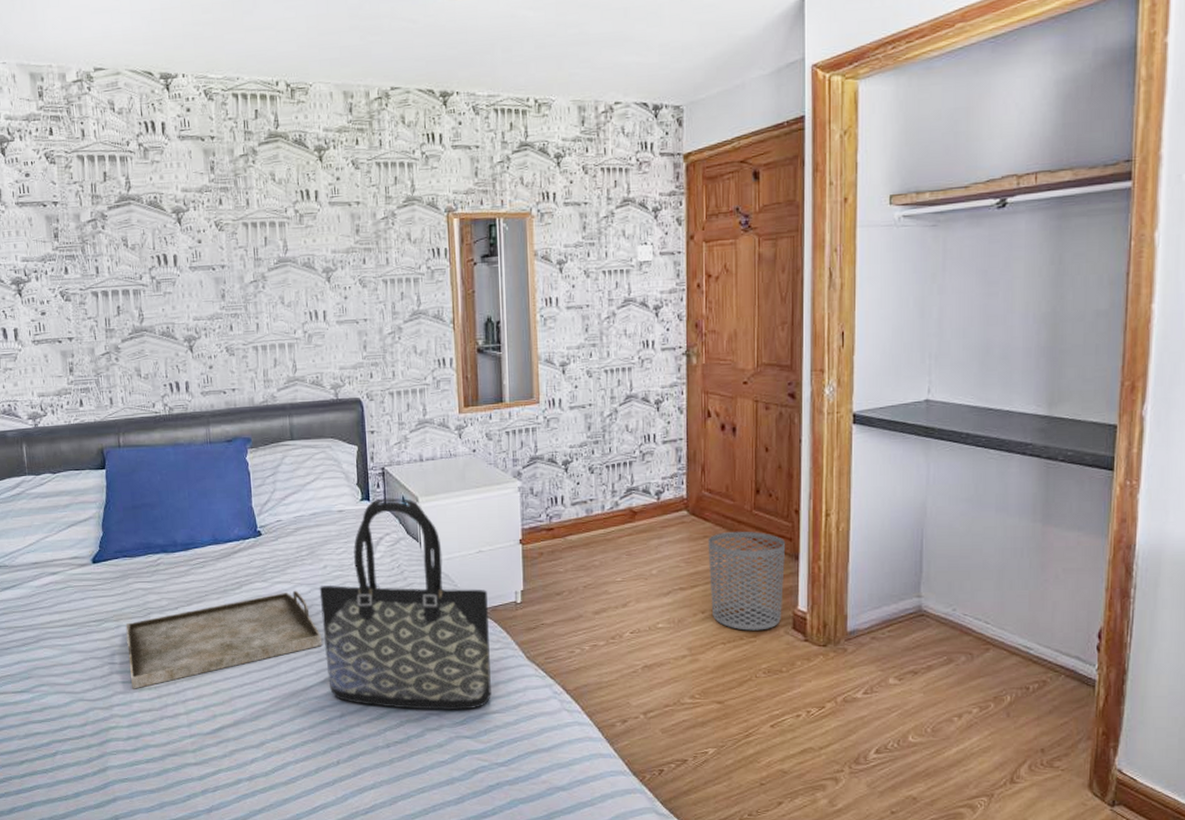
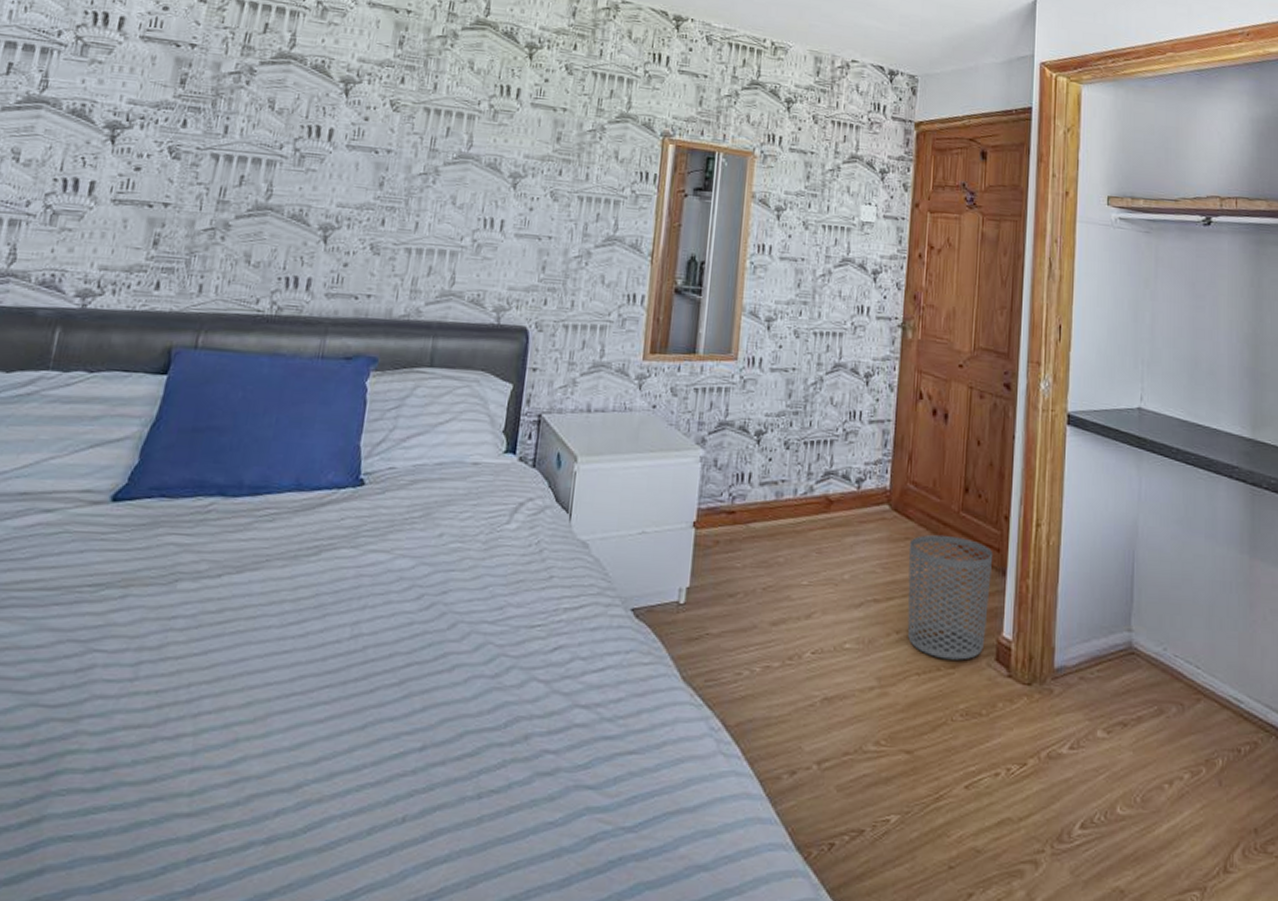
serving tray: present [125,590,323,689] -> none [120,563,417,693]
tote bag: present [319,498,491,711] -> none [414,453,644,749]

